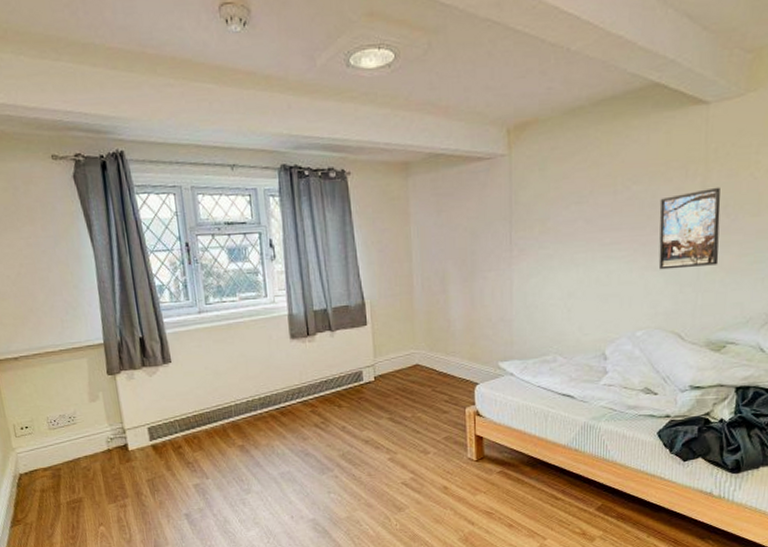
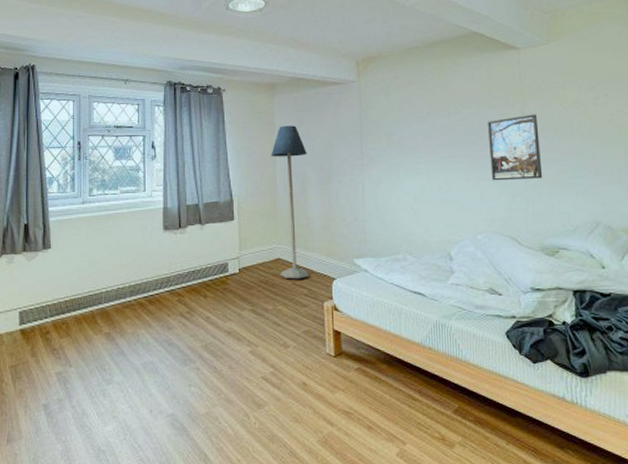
floor lamp: none [406,213,451,386] -> present [271,125,310,279]

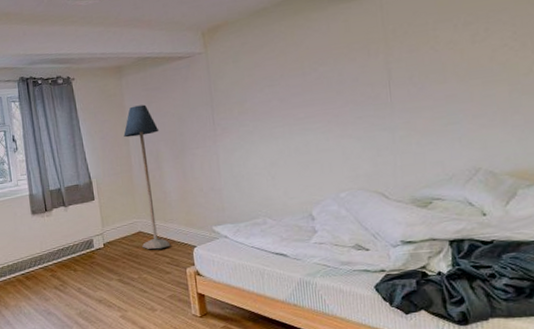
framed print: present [487,114,543,181] -> none [346,61,412,137]

